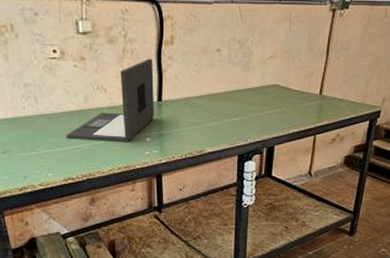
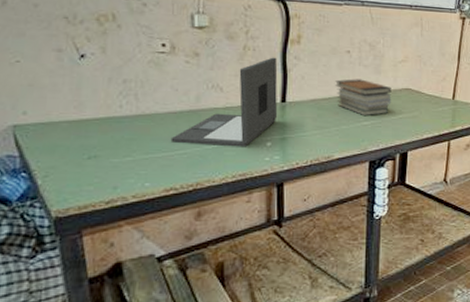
book stack: none [206,77,260,113] -> present [335,79,392,117]

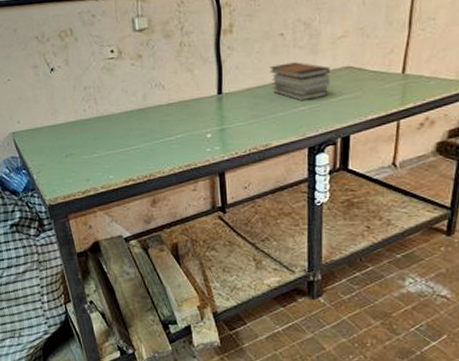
laptop: present [170,57,278,147] -> none [125,50,216,141]

